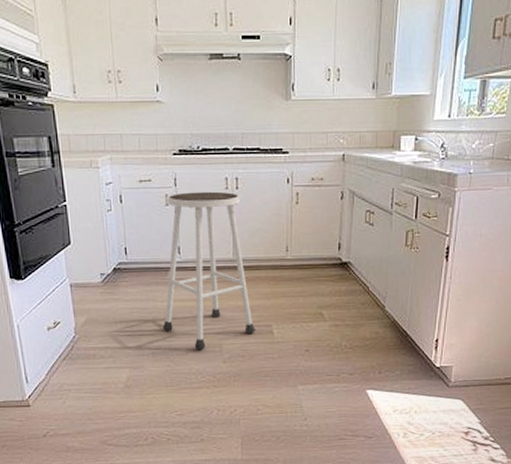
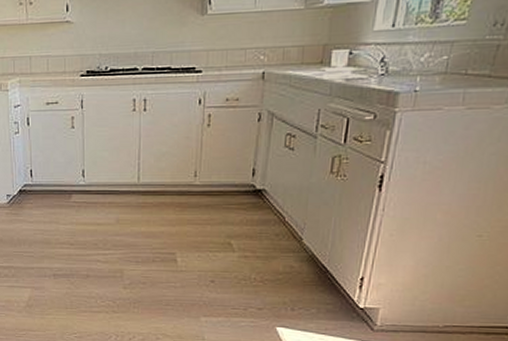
stool: present [163,191,255,350] -> none [65,113,158,274]

